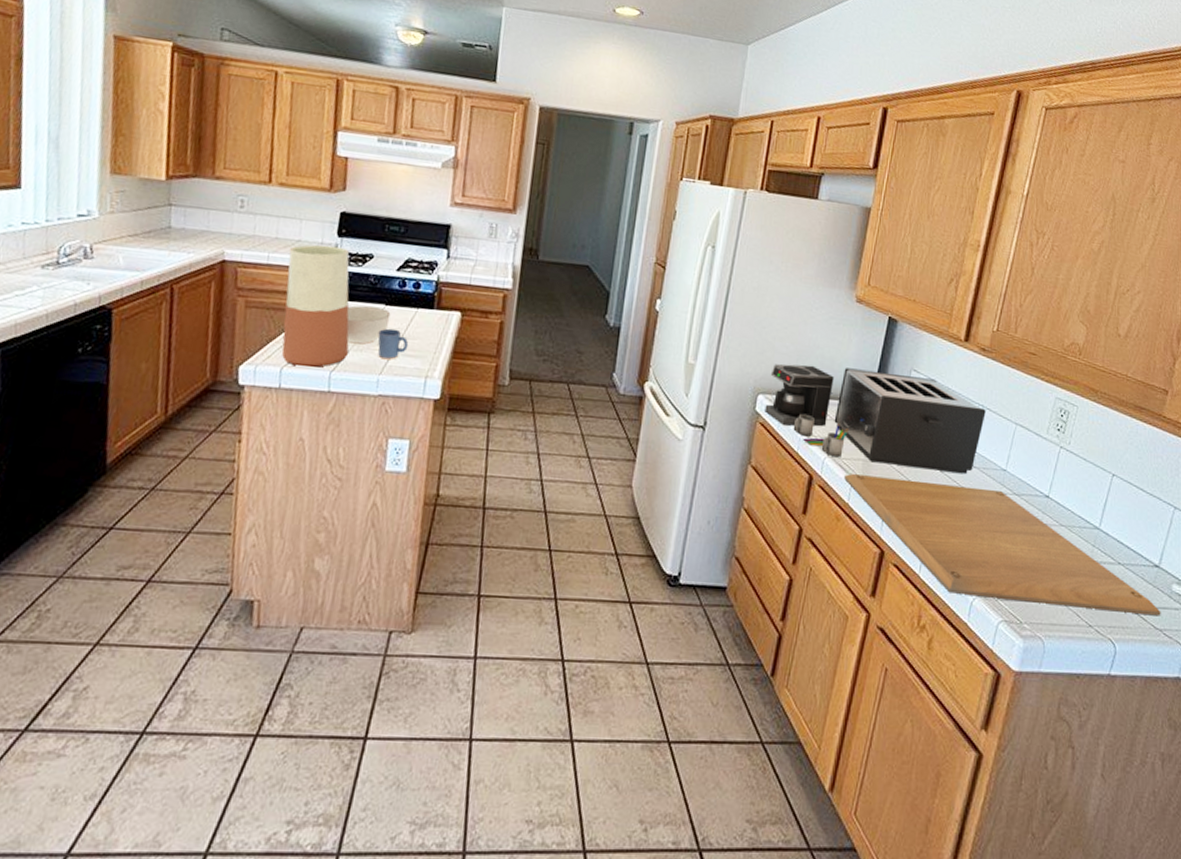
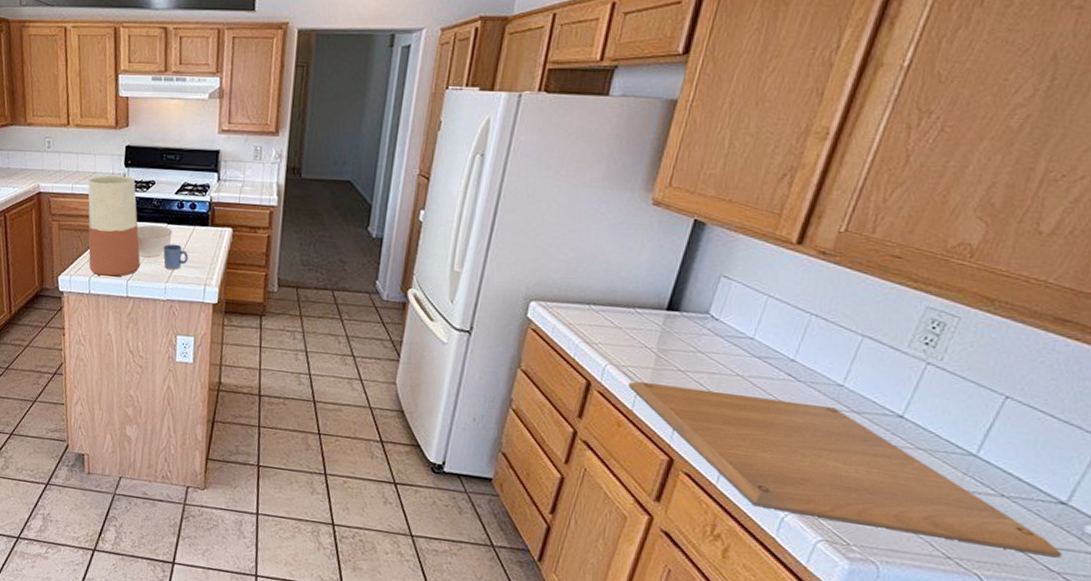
coffee maker: present [764,364,850,458] -> none [537,271,638,365]
toaster: present [834,368,986,475] -> none [619,274,821,388]

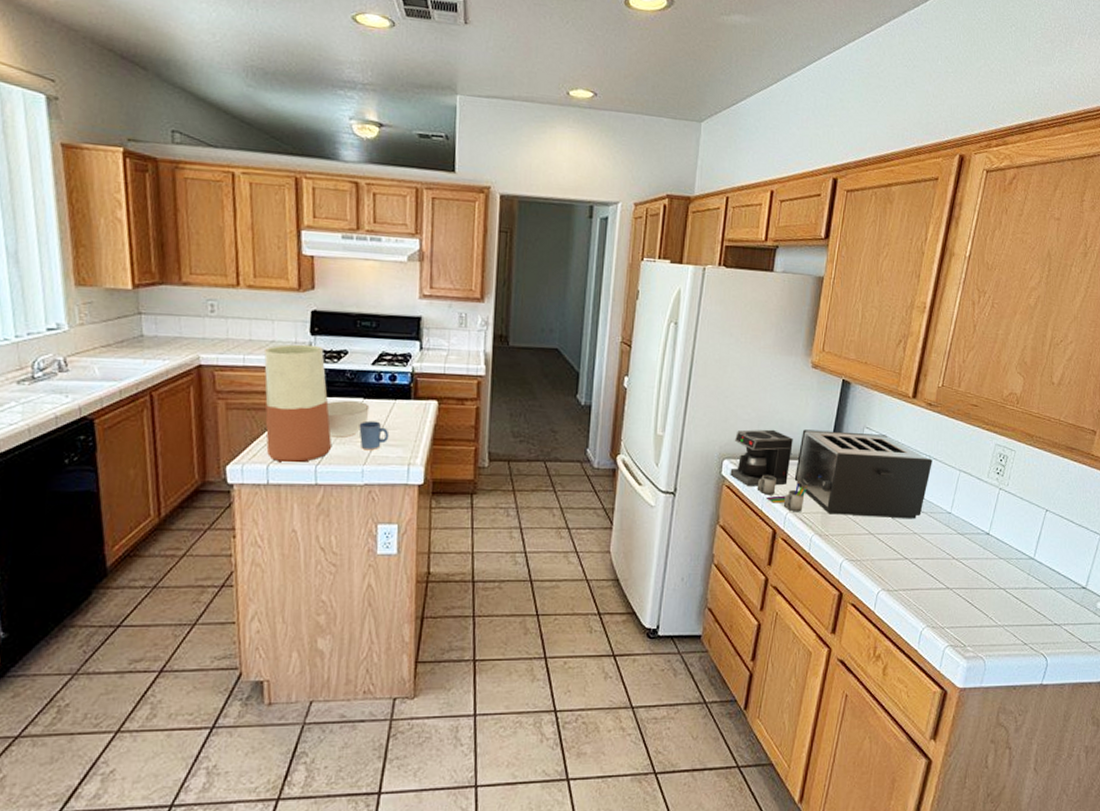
coffee maker: none [537,271,638,365] -> present [730,429,809,512]
toaster: none [619,274,821,388] -> present [794,429,932,519]
chopping board: present [628,381,1063,558] -> none [805,526,1087,631]

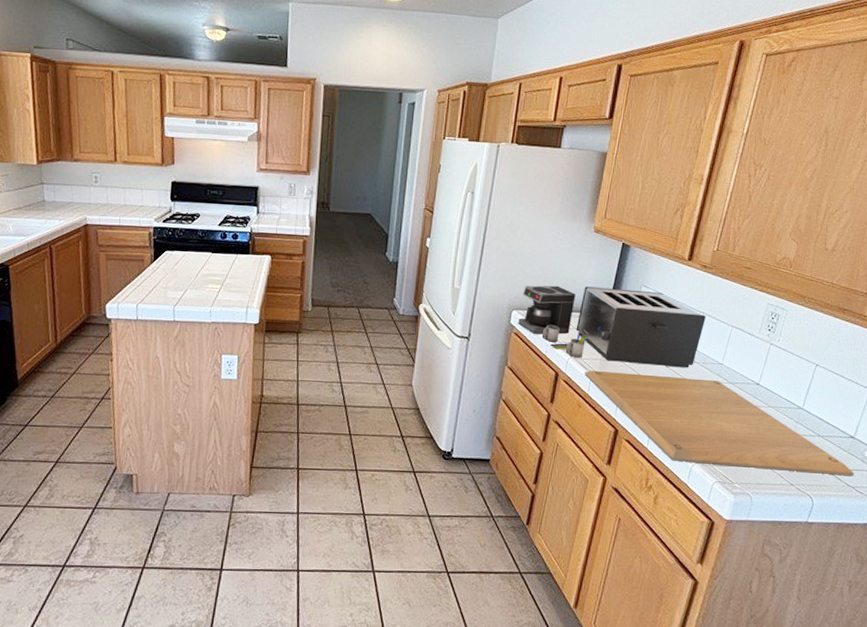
vase: present [264,344,332,463] -> none [135,208,187,304]
bowl: present [327,401,370,439] -> none [183,254,217,285]
mug: present [359,420,390,451] -> none [208,271,232,295]
chopping board: none [805,526,1087,631] -> present [585,371,854,477]

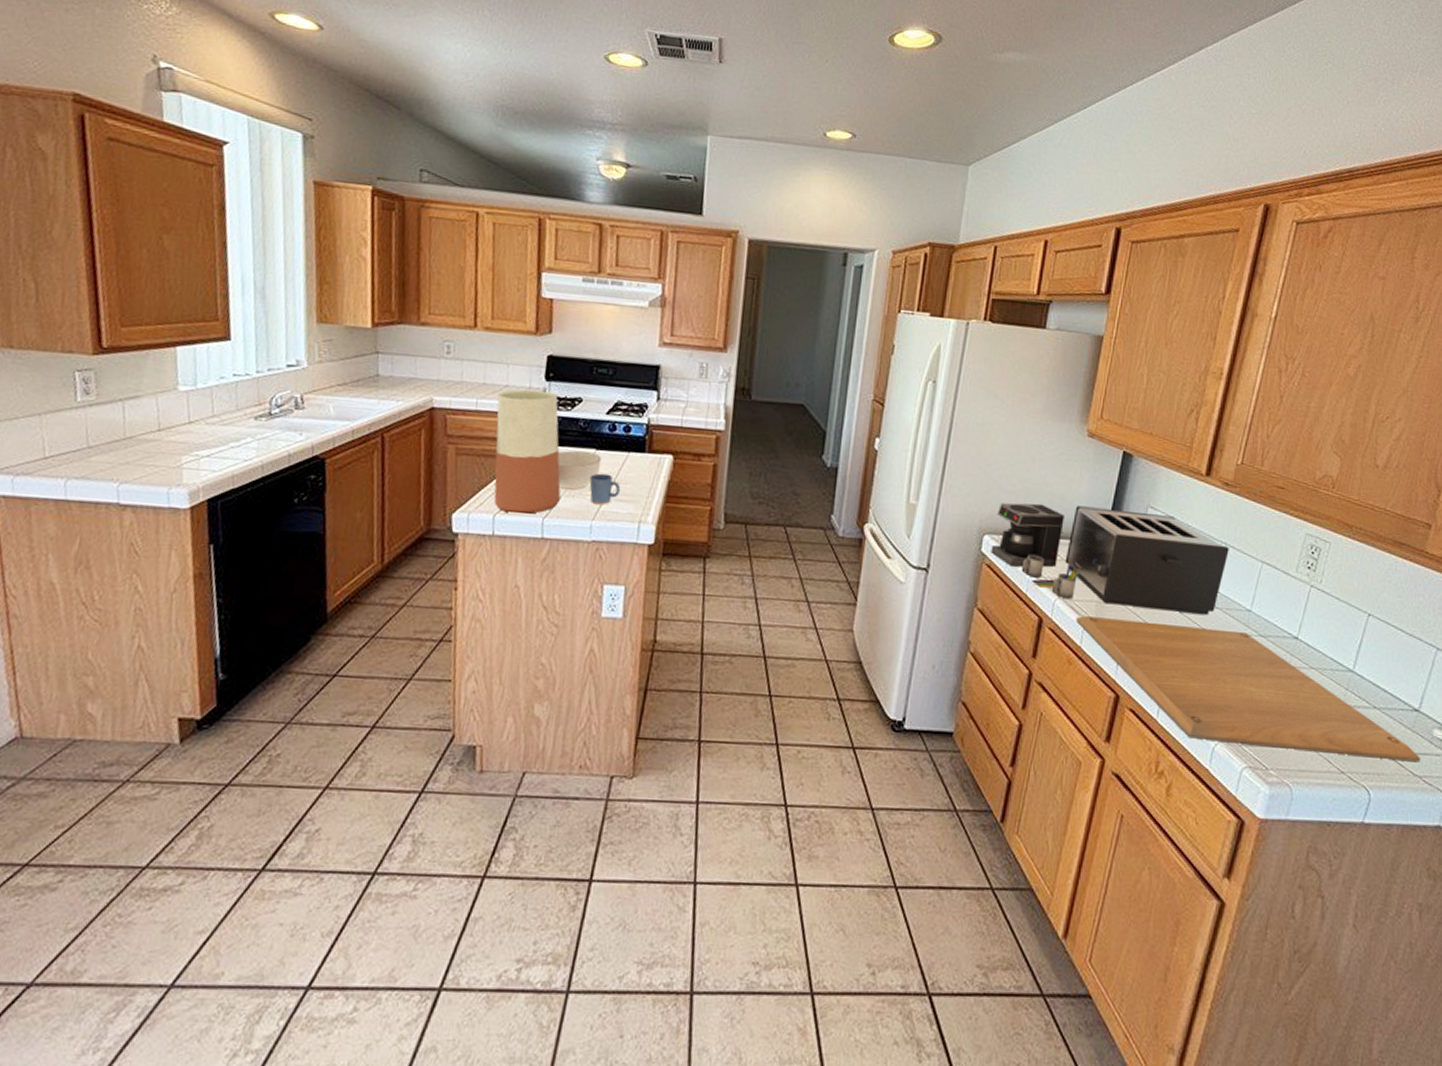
vase: none [135,208,187,304] -> present [494,389,561,514]
bowl: none [183,254,217,285] -> present [557,450,602,491]
mug: none [208,271,232,295] -> present [589,473,621,506]

